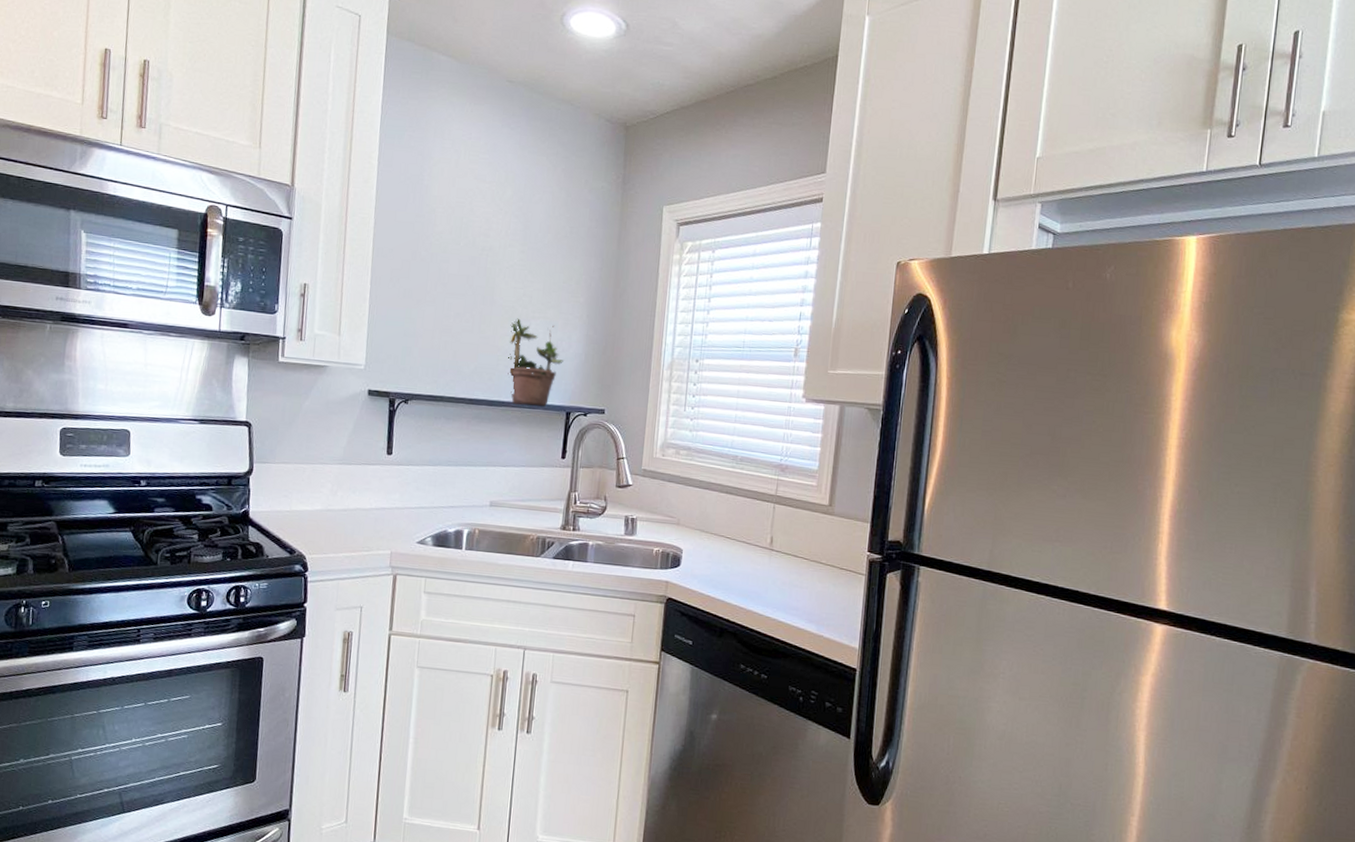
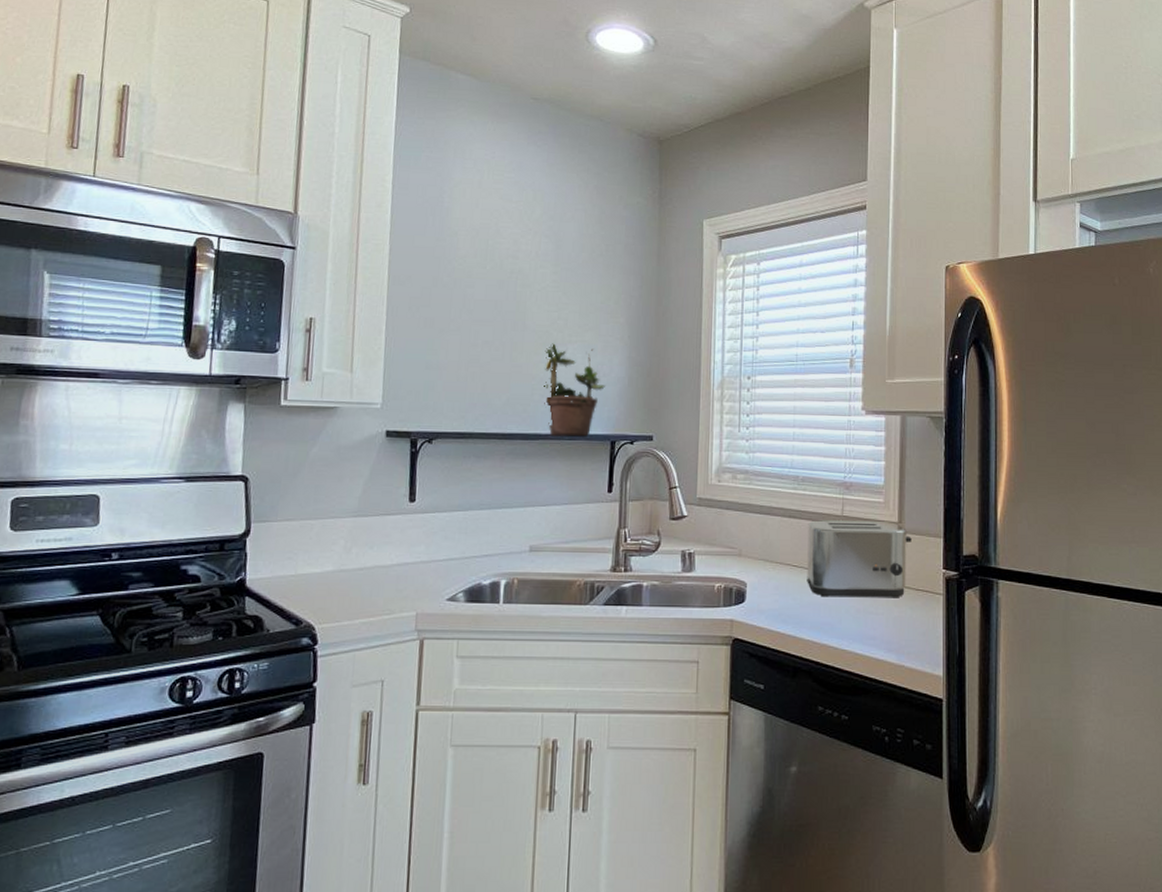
toaster: none [738,497,840,575] -> present [807,520,912,598]

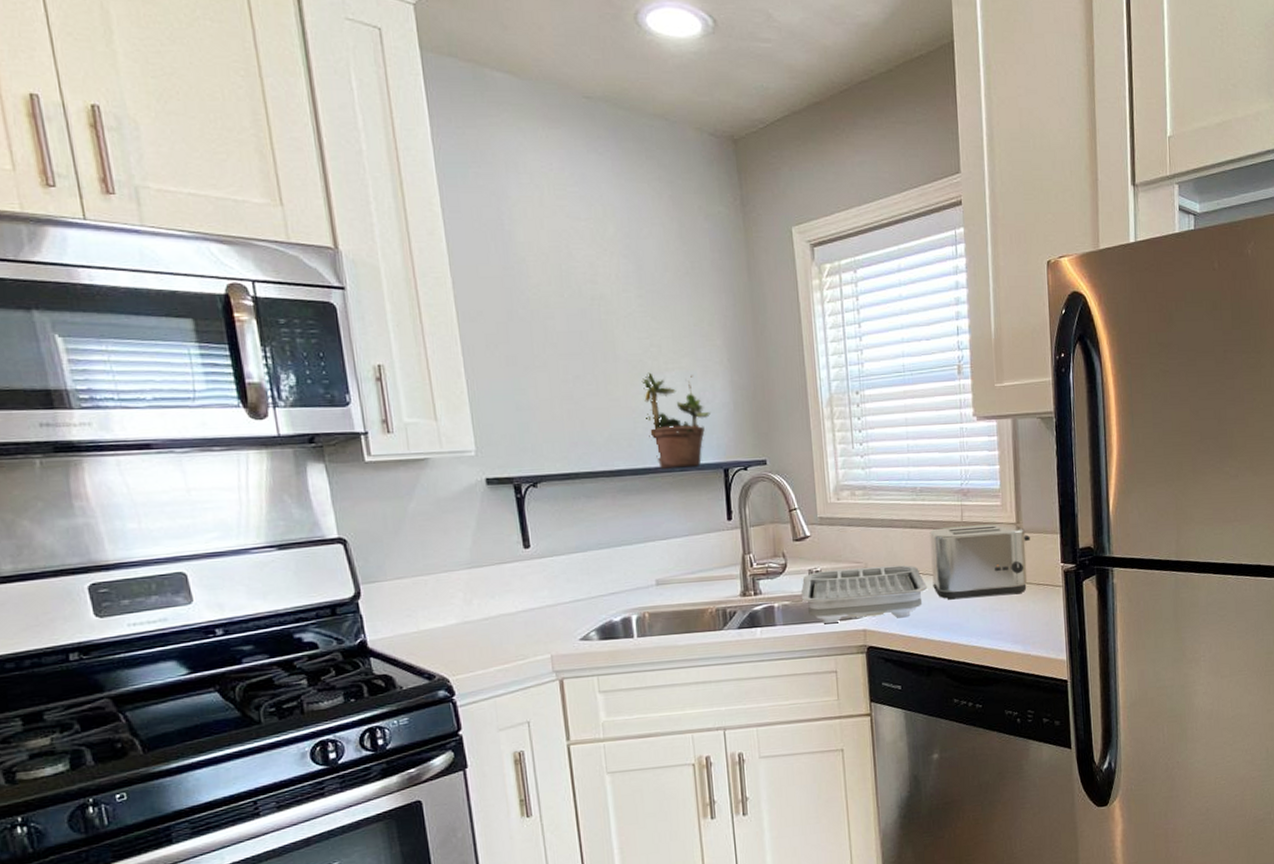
dish rack: none [671,553,801,610] -> present [801,565,928,624]

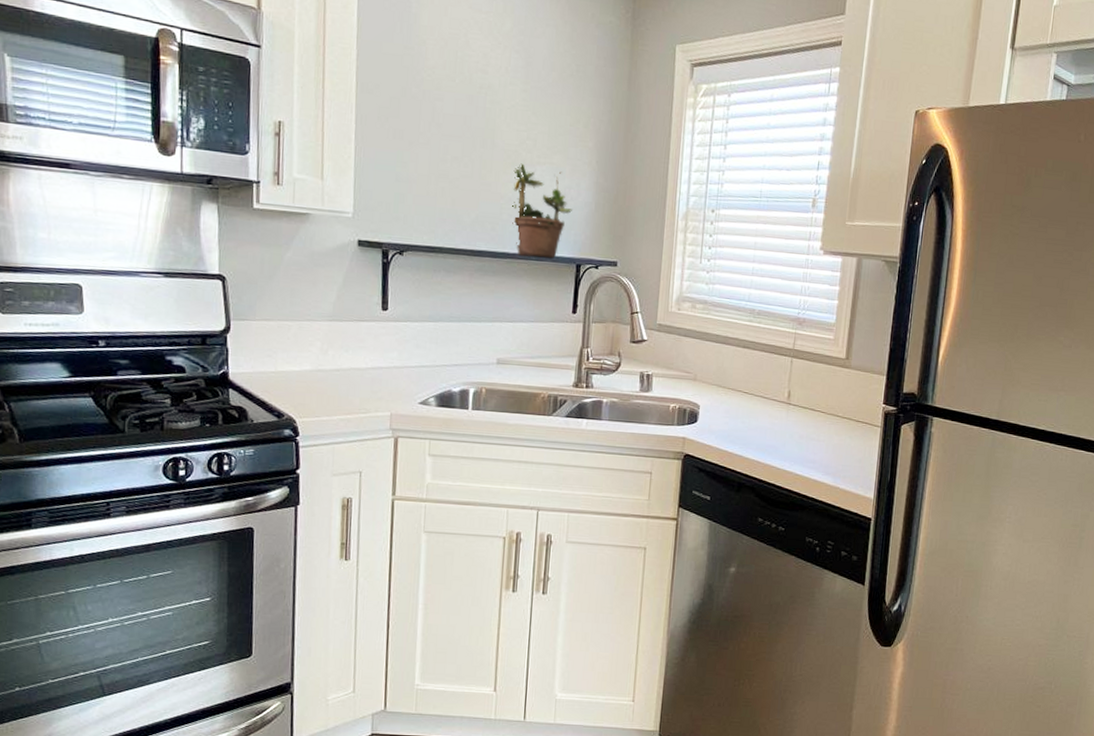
dish rack: present [801,565,928,624] -> none [629,375,751,431]
toaster: present [929,523,1030,600] -> none [756,352,857,428]

